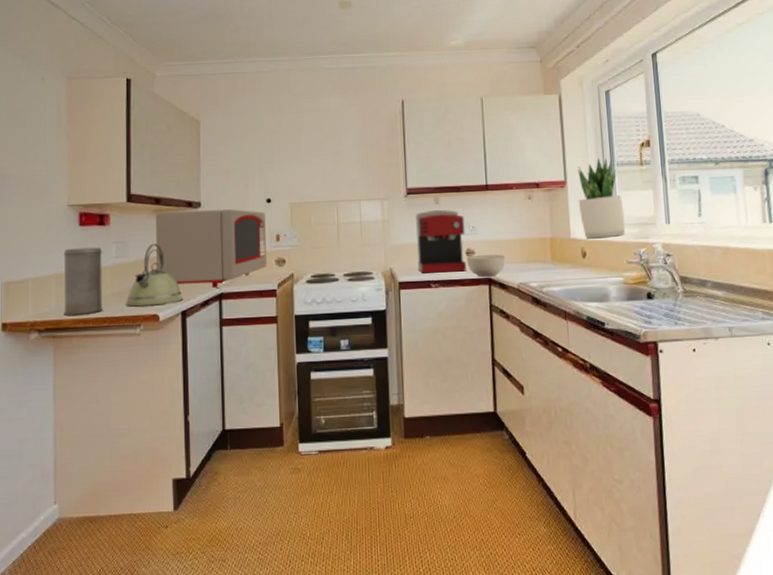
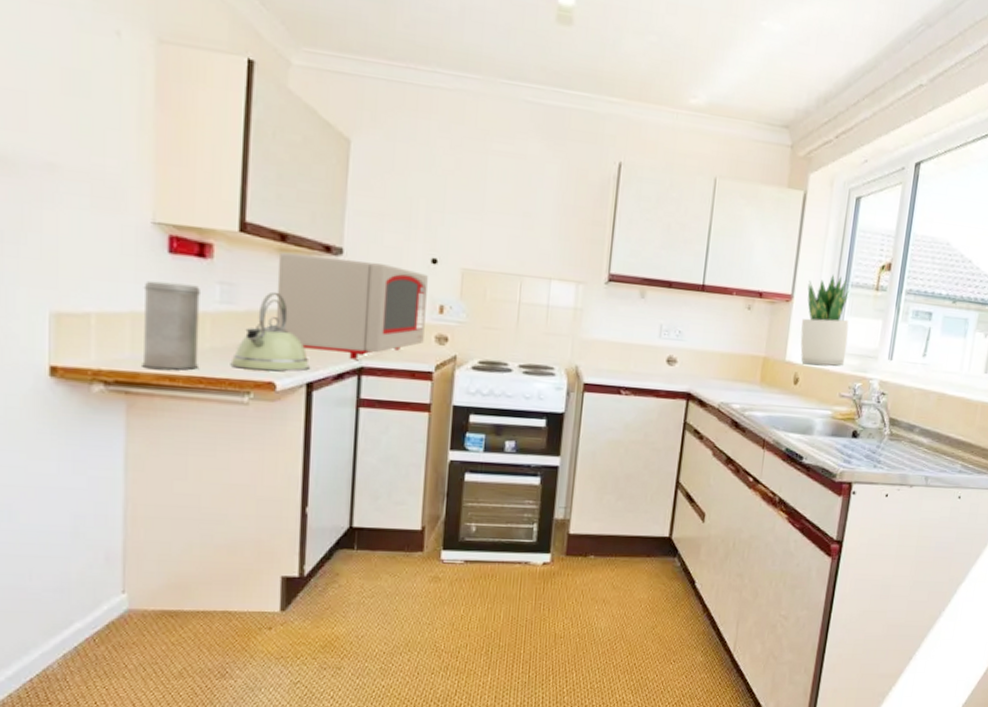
coffee maker: present [415,209,466,274] -> none [608,304,672,381]
bowl: present [467,254,505,278] -> none [666,364,710,393]

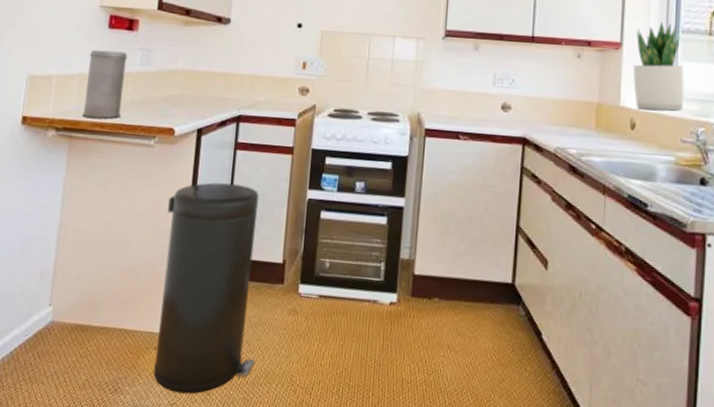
kettle: present [230,291,310,372] -> none [143,55,201,120]
pedal bin: none [270,445,393,671] -> present [153,182,259,394]
microwave: present [275,251,428,361] -> none [178,23,294,110]

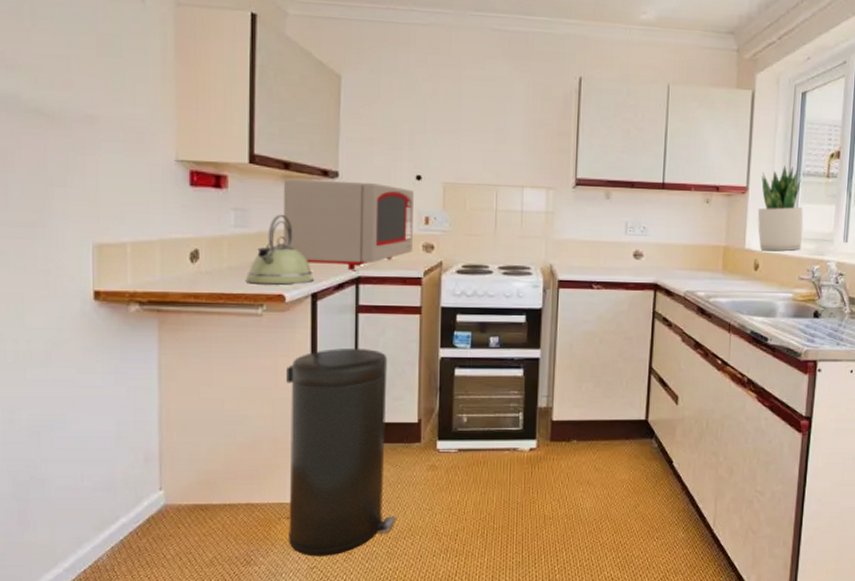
canister: present [82,49,127,119] -> none [170,211,218,289]
kettle: none [143,55,201,120] -> present [245,214,314,285]
microwave: none [178,23,294,110] -> present [283,178,414,271]

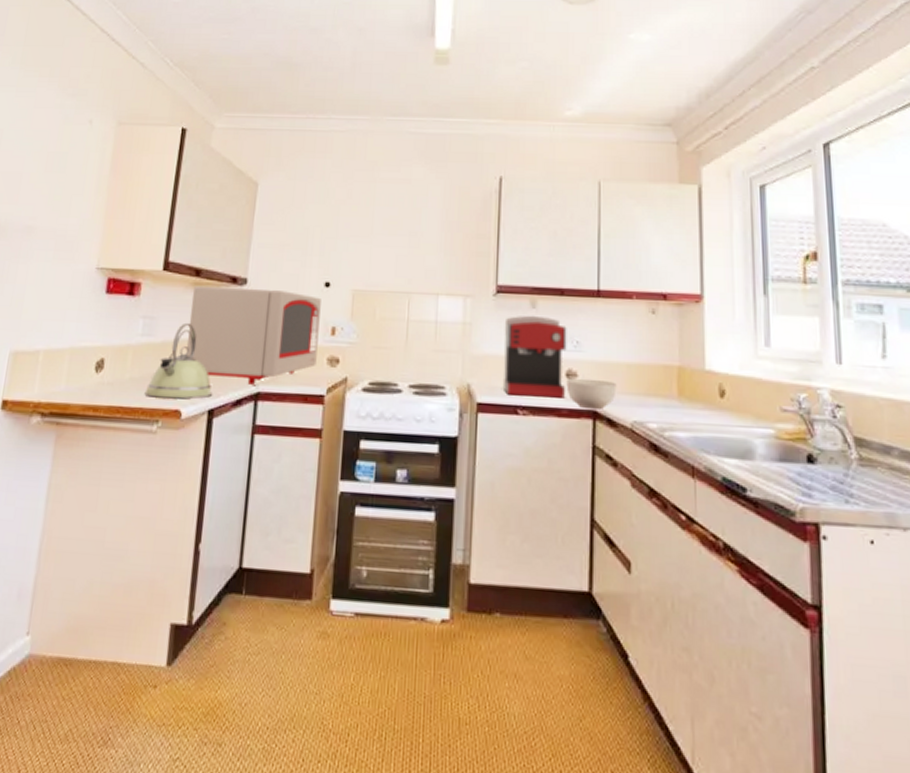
pedal bin: present [286,348,396,557] -> none [152,475,282,746]
coffee maker: none [580,205,636,274] -> present [502,315,567,398]
bowl: none [633,257,675,283] -> present [566,378,617,410]
planter: present [757,166,804,252] -> none [717,270,780,375]

